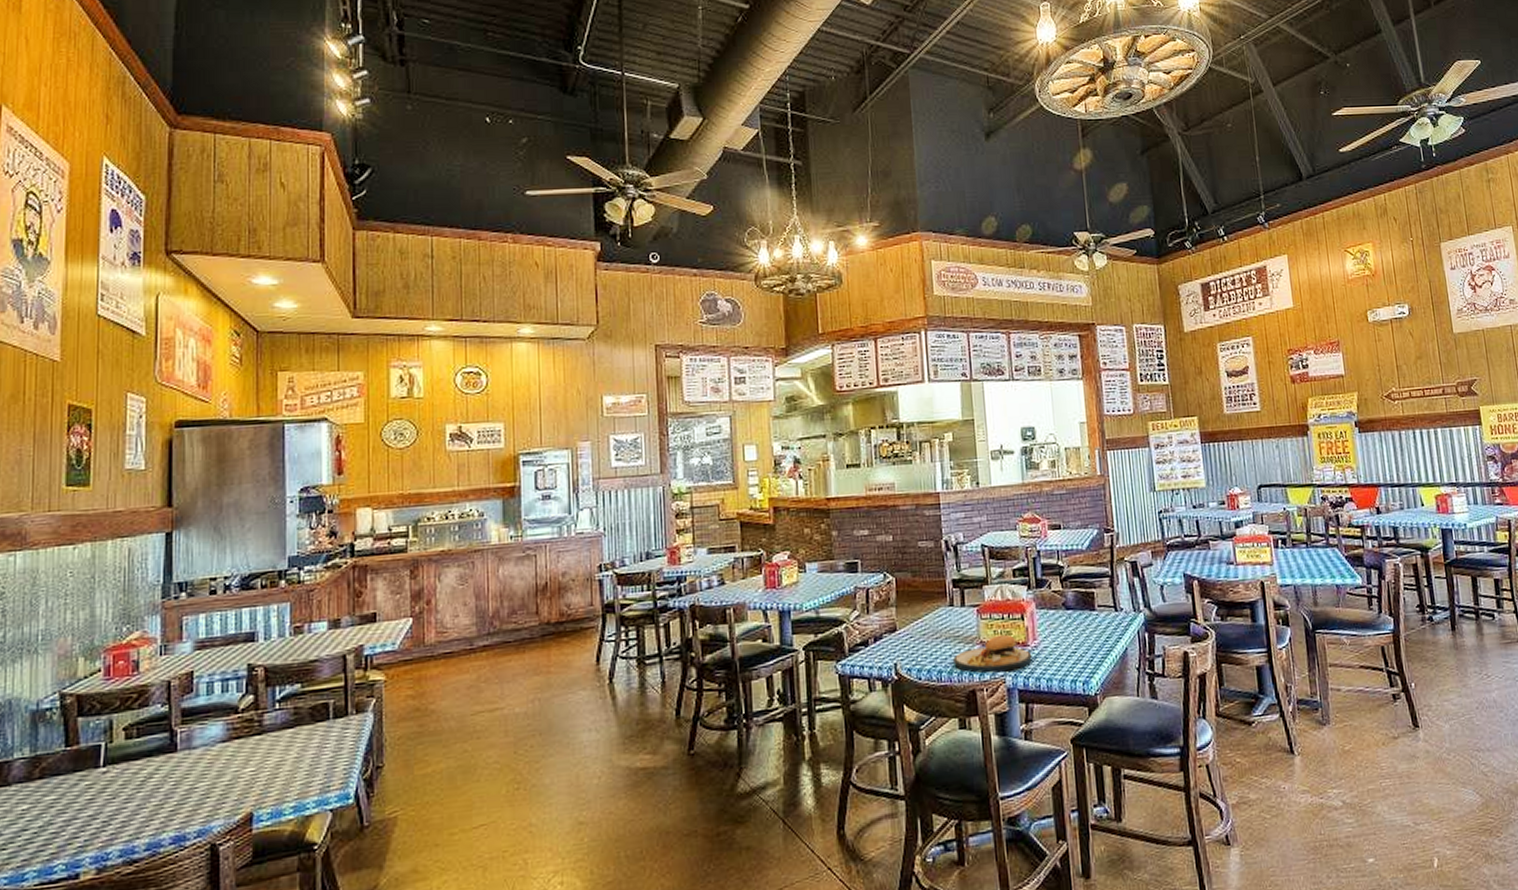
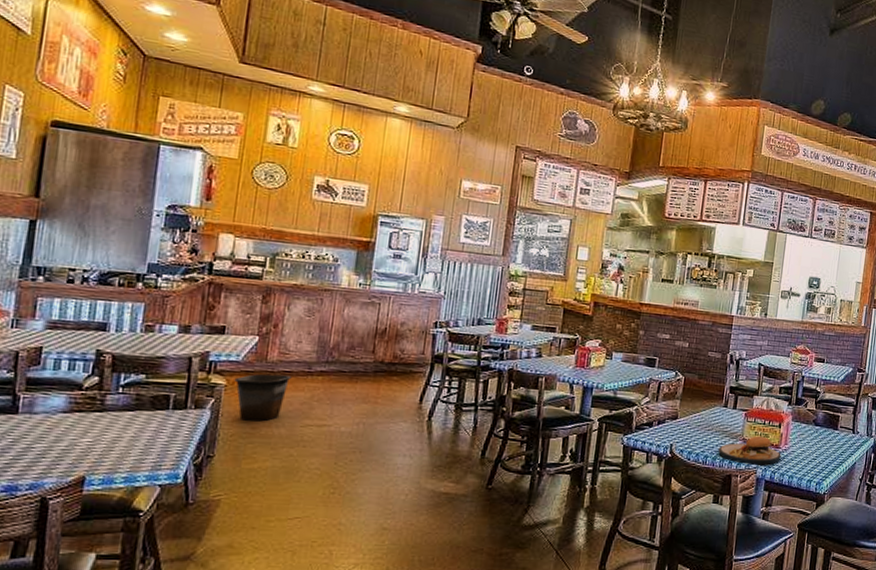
waste bin: none [393,657,453,719] -> present [234,373,292,421]

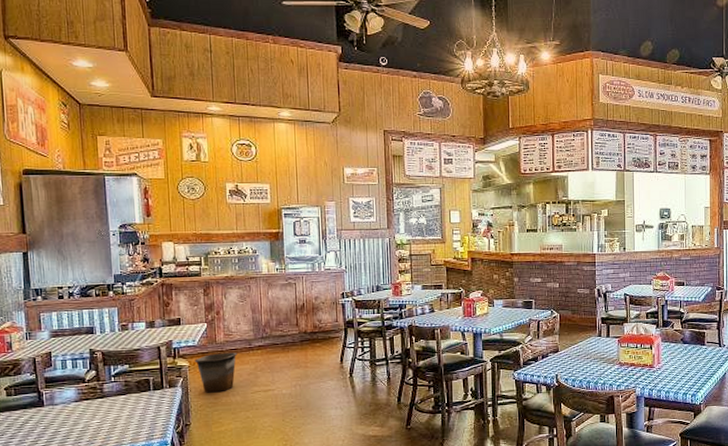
plate: present [718,434,781,466] -> none [599,357,656,385]

